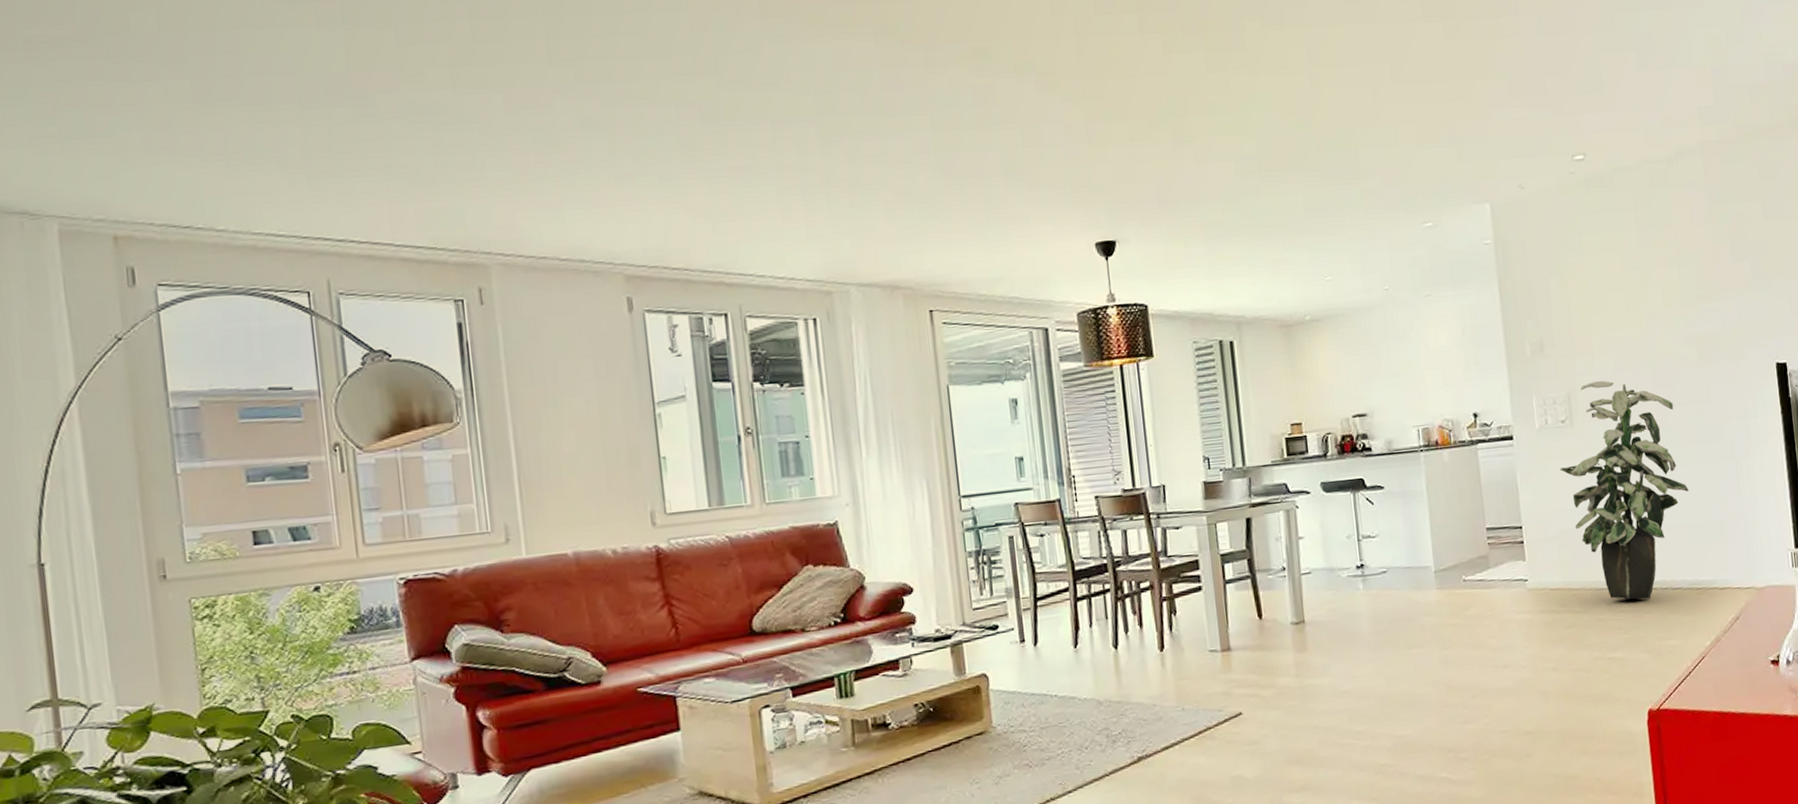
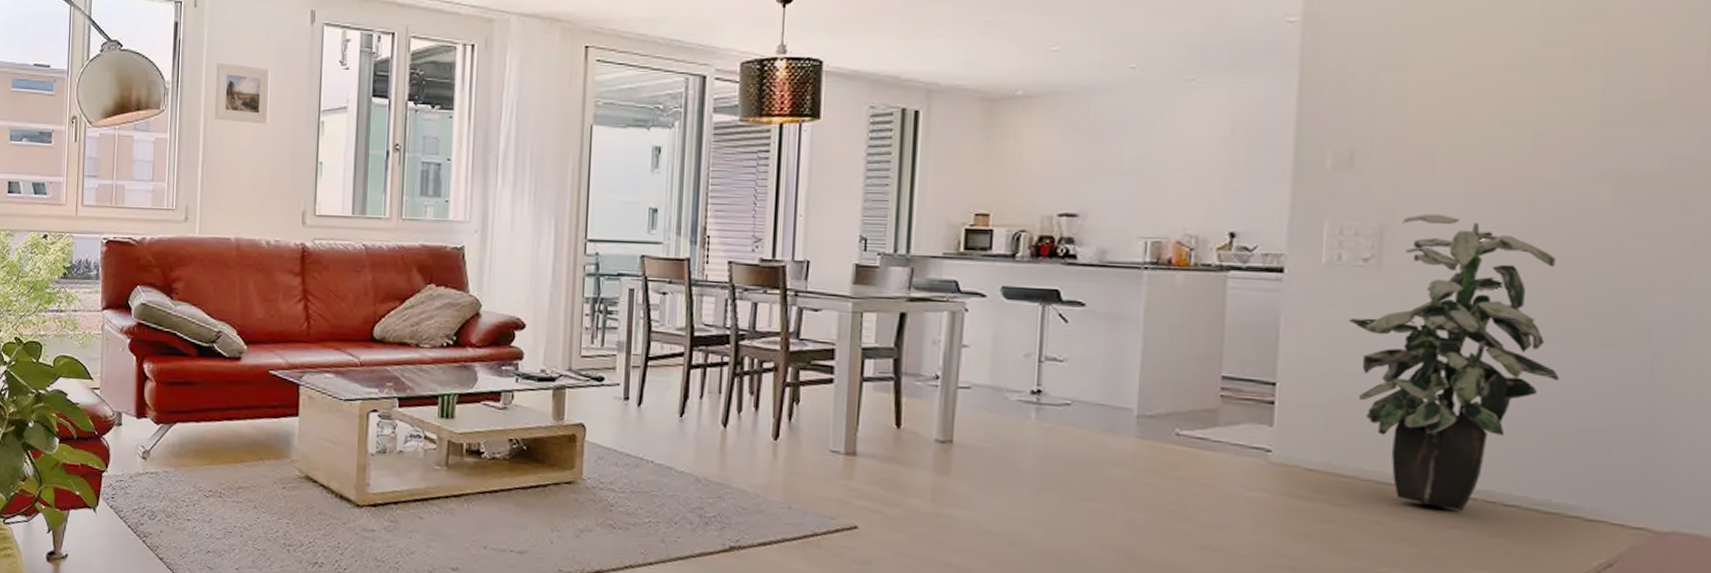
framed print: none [519,363,594,426] -> present [214,63,270,124]

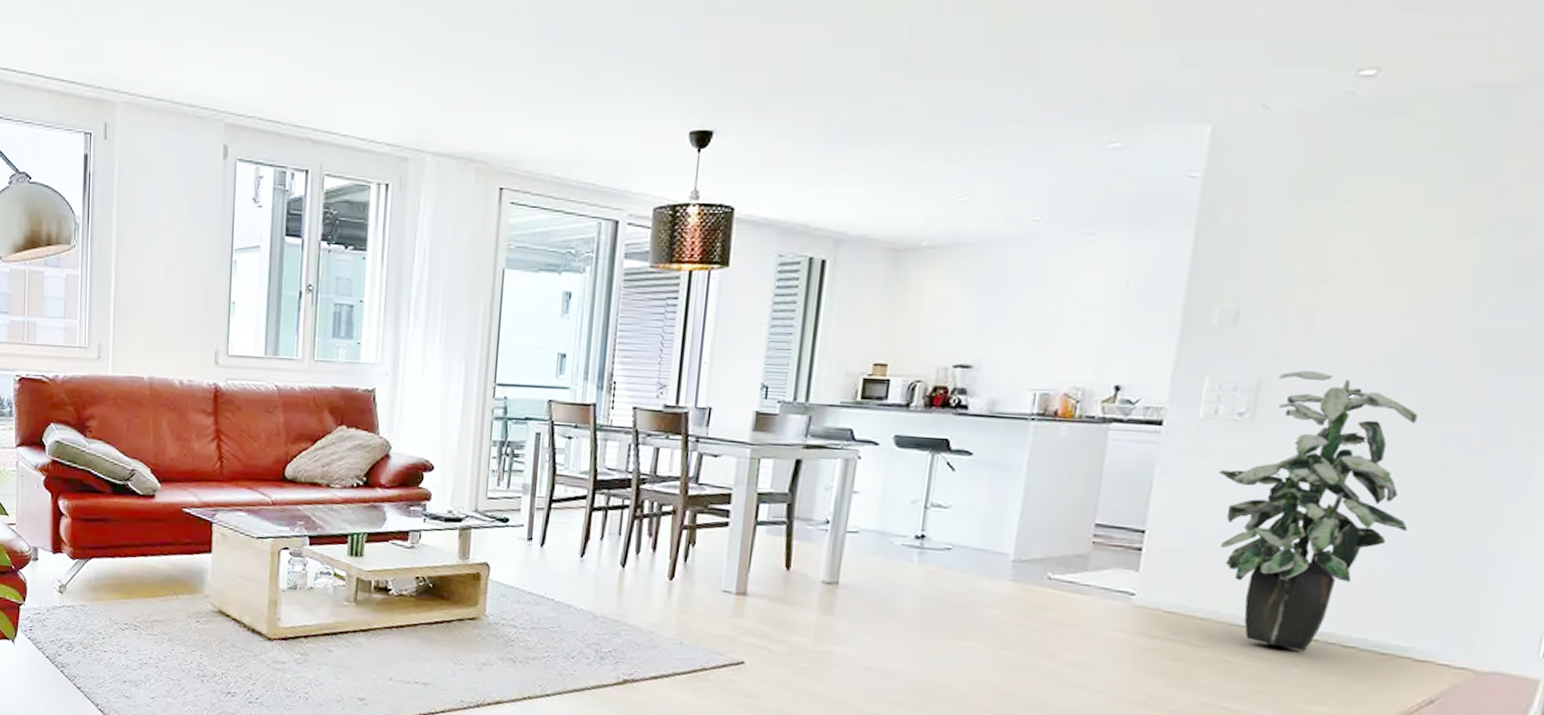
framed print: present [214,63,270,124] -> none [126,198,182,262]

